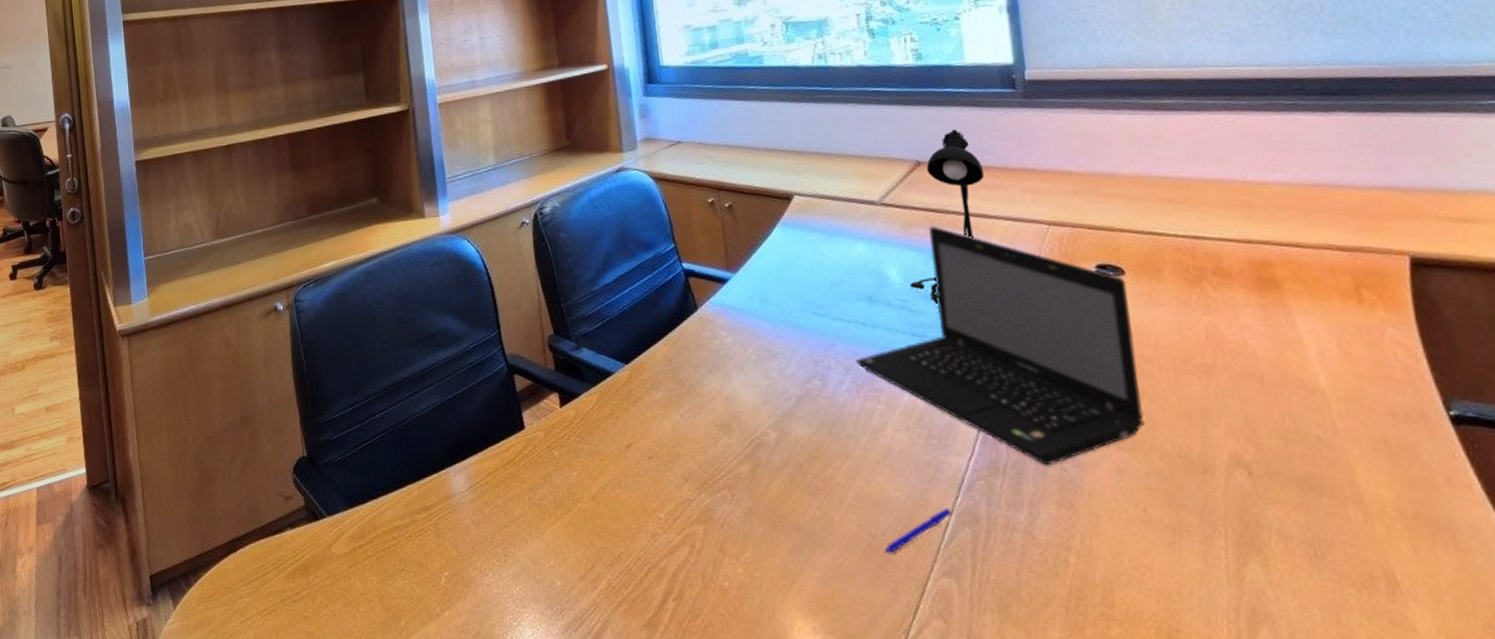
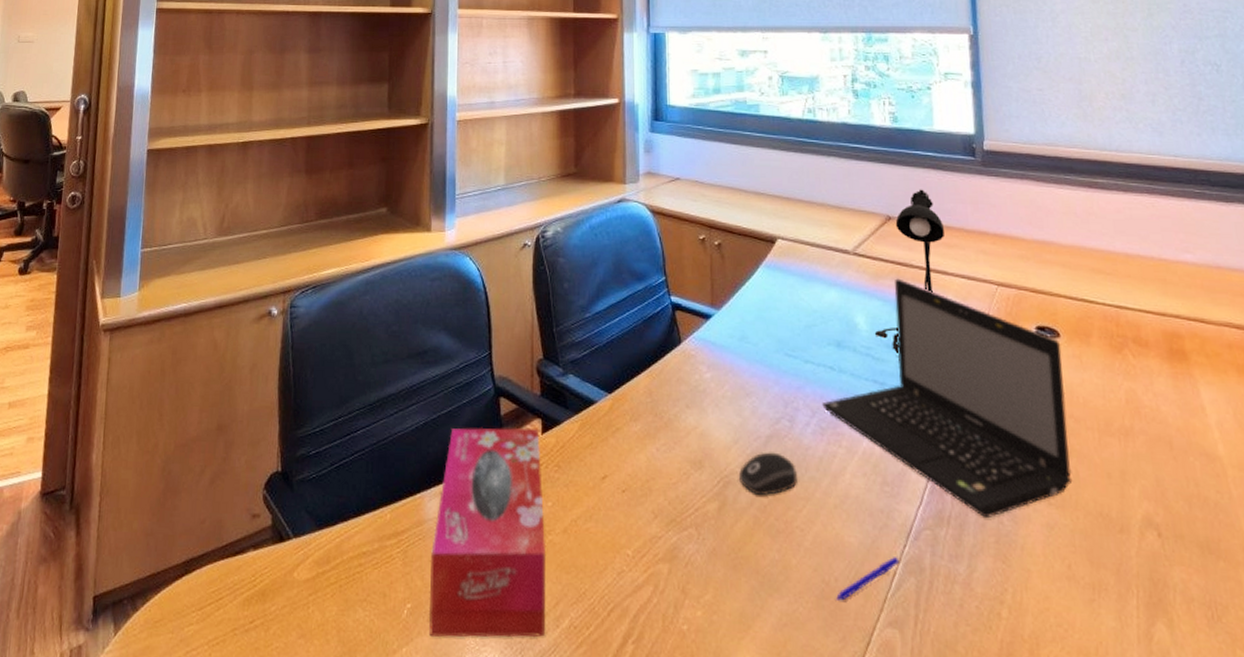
tissue box: none [461,402,584,601] -> present [428,427,545,638]
computer mouse: none [769,412,834,454] -> present [738,452,797,495]

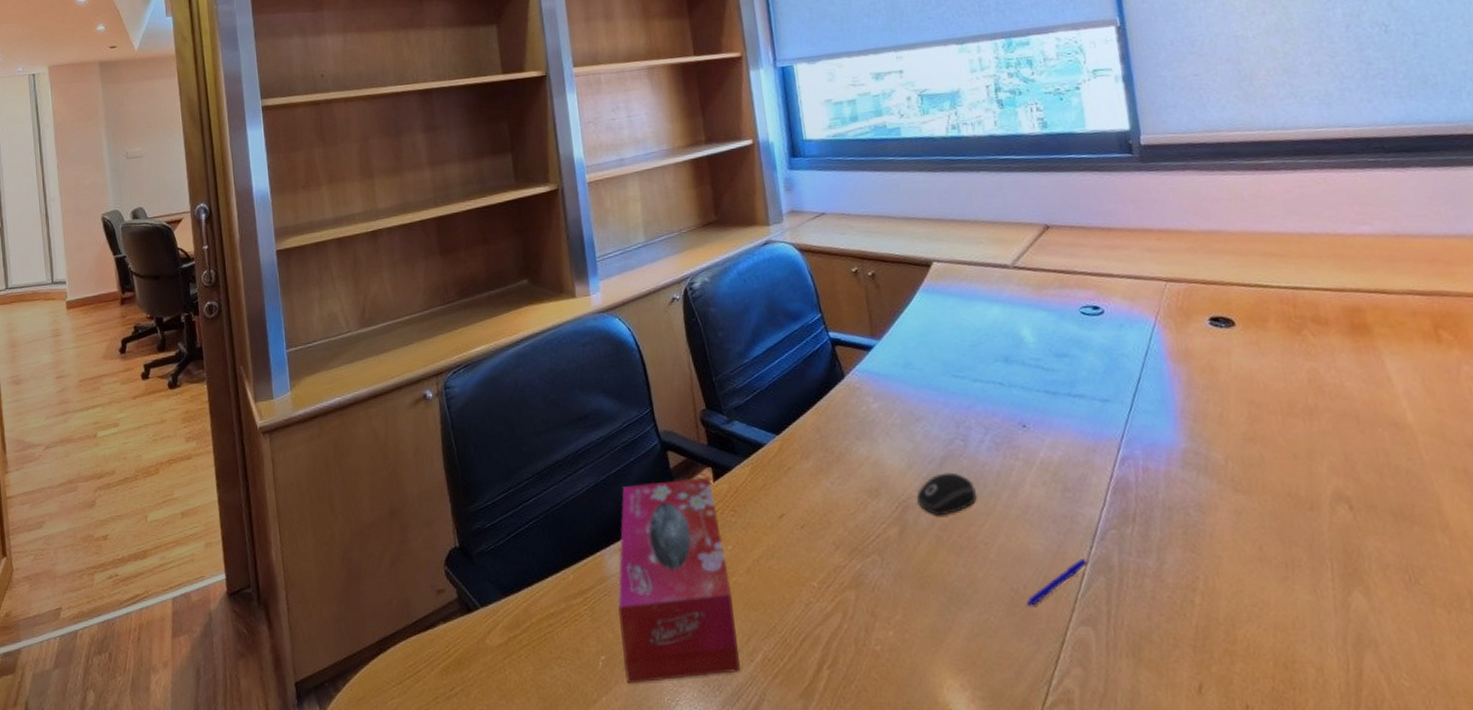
laptop: present [822,278,1073,519] -> none [995,286,1258,512]
desk lamp: present [874,189,944,353] -> none [1042,193,1107,361]

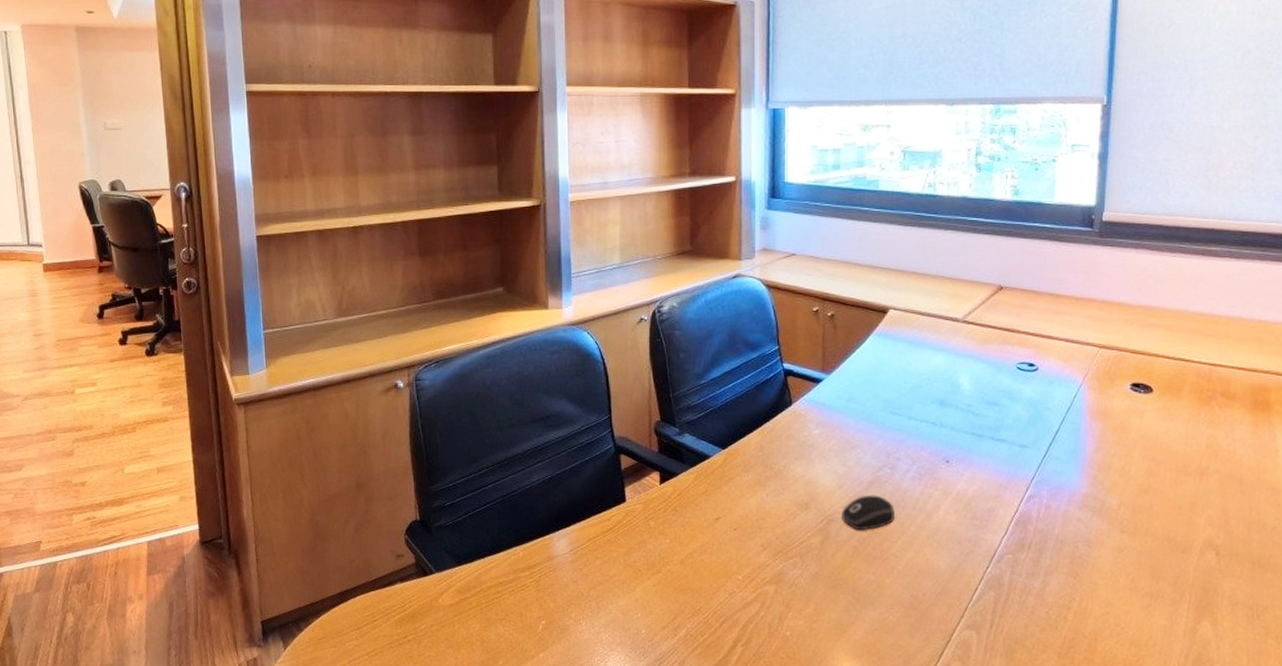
tissue box: present [618,476,740,683] -> none [560,479,664,645]
pen: present [1026,559,1088,606] -> none [923,576,982,610]

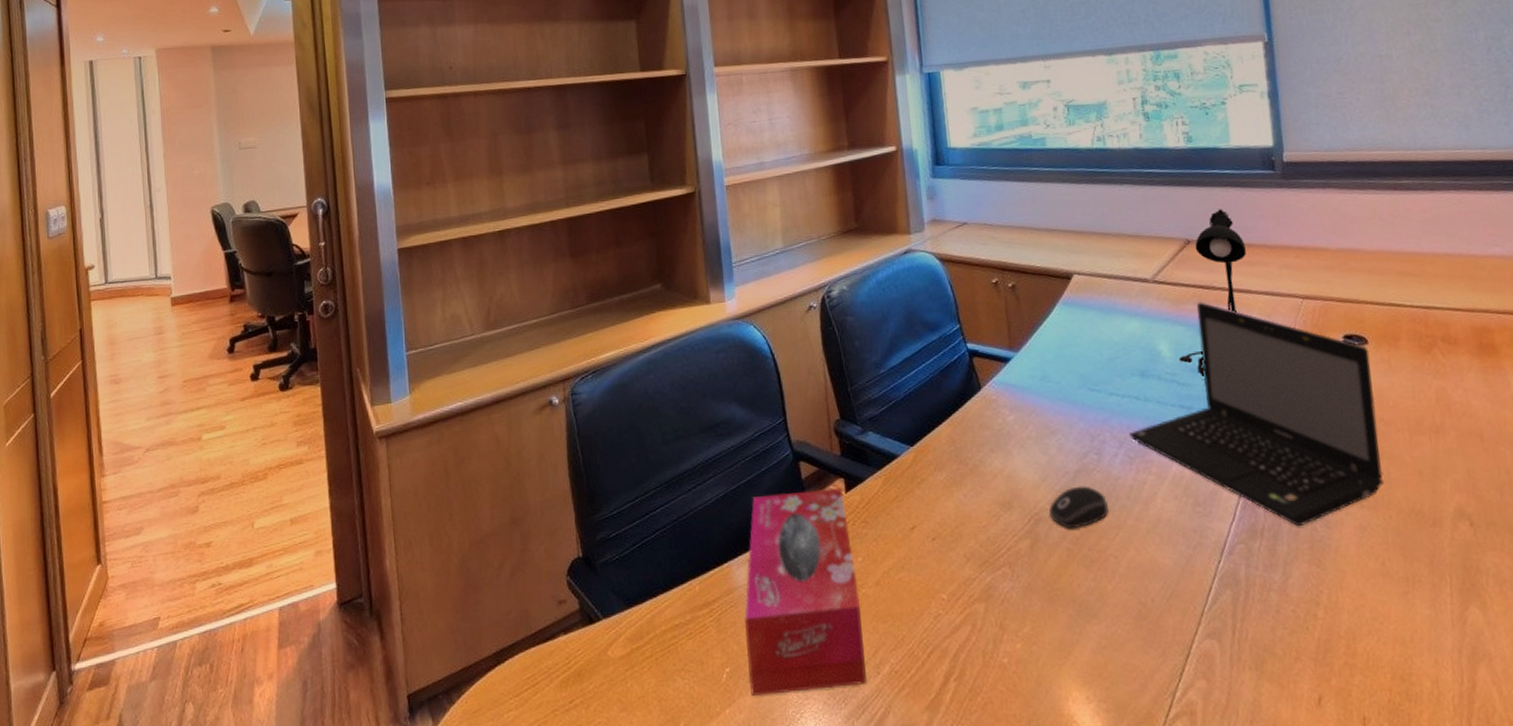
tissue box: none [560,479,664,645] -> present [744,487,867,696]
laptop: none [922,343,1153,544] -> present [1129,302,1385,527]
desk lamp: none [976,260,1054,409] -> present [1178,209,1246,376]

